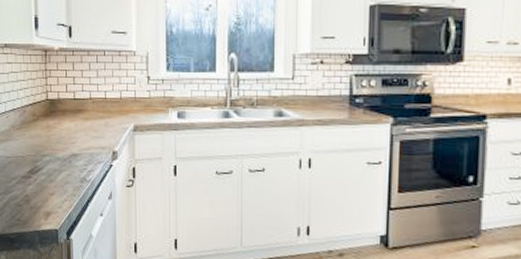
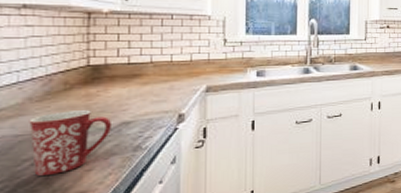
mug: none [13,139,66,194] -> present [29,110,113,176]

